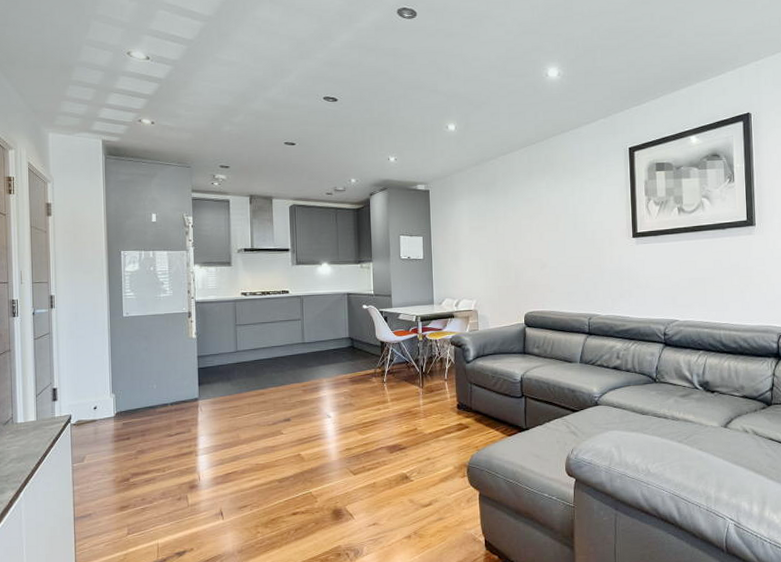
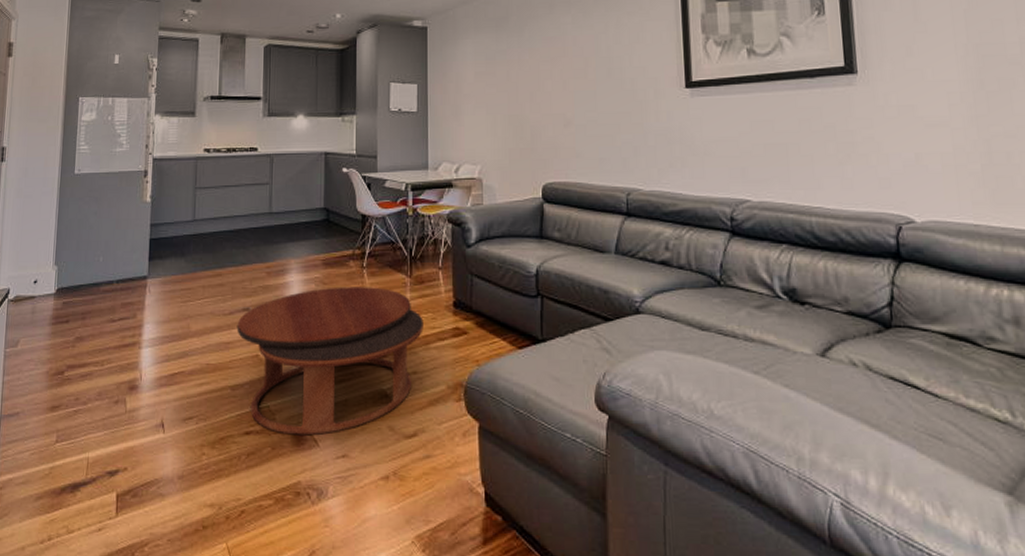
coffee table: none [280,397,434,512] -> present [237,287,423,436]

